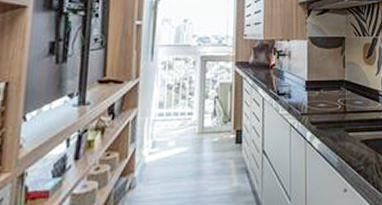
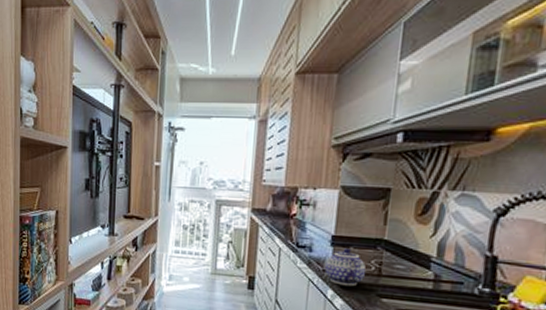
teapot: none [303,91,335,126] -> present [325,248,366,287]

